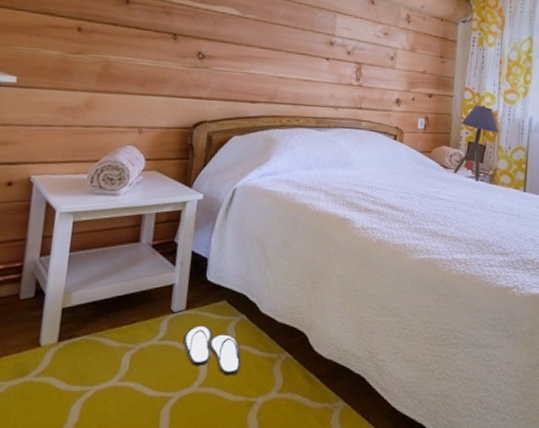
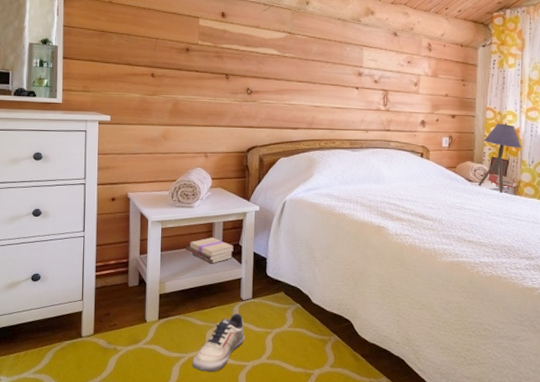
shoe: none [98,329,174,410] -> present [191,313,245,373]
books: none [104,233,167,267] -> present [186,237,234,264]
slippers: present [183,325,241,375] -> none [252,311,299,352]

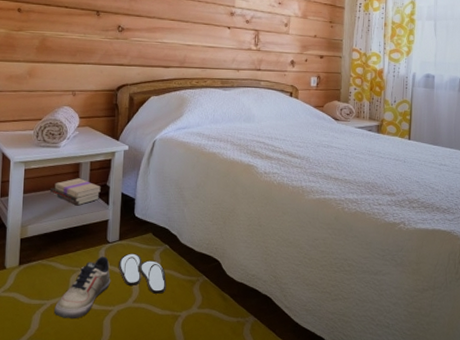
slippers: none [252,311,299,352] -> present [119,253,166,294]
table lamp: present [478,122,522,193] -> none [344,63,385,131]
jewelry box: present [488,156,515,190] -> none [353,95,378,128]

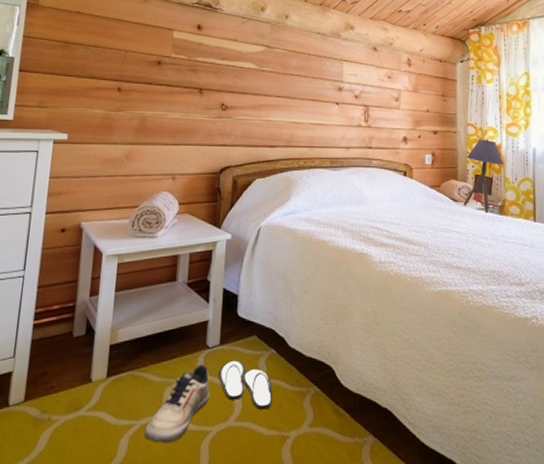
books: present [50,178,101,206] -> none [145,272,201,305]
table lamp: none [344,63,385,131] -> present [464,138,504,213]
jewelry box: none [353,95,378,128] -> present [473,173,500,209]

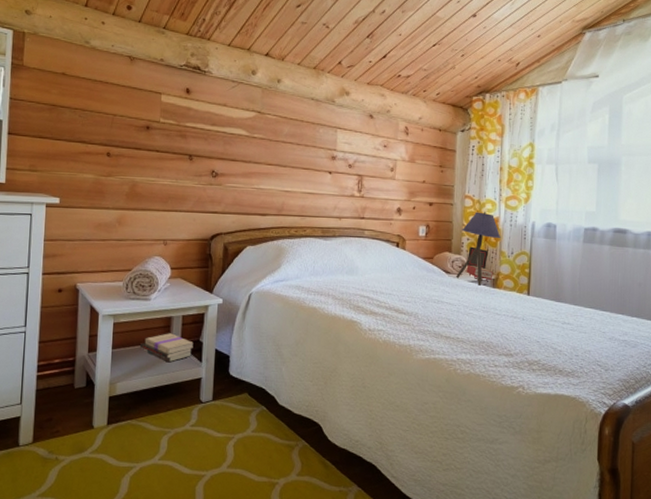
shoe: present [144,364,211,444] -> none [143,417,204,484]
books: none [145,272,201,305] -> present [140,333,194,363]
slippers: present [219,360,273,410] -> none [212,414,263,459]

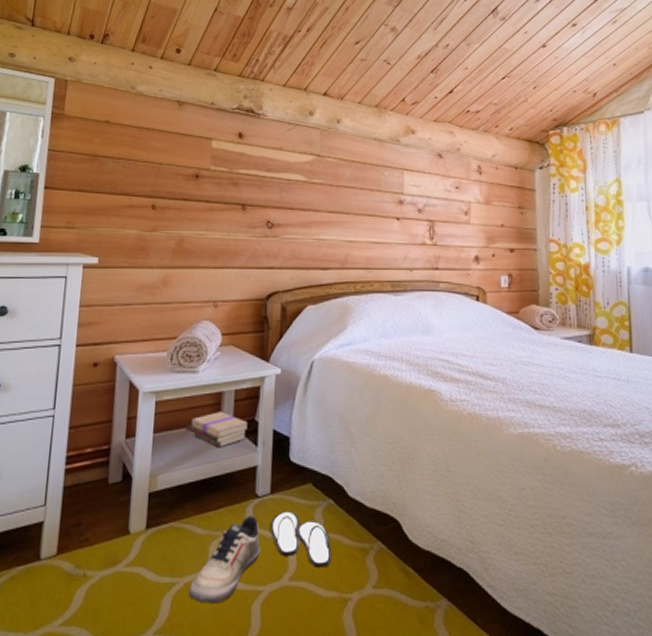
shoe: none [143,417,204,484] -> present [188,515,261,605]
slippers: none [212,414,263,459] -> present [271,511,332,568]
table lamp: present [456,211,501,285] -> none [547,256,593,343]
jewelry box: present [466,246,493,282] -> none [557,297,589,339]

